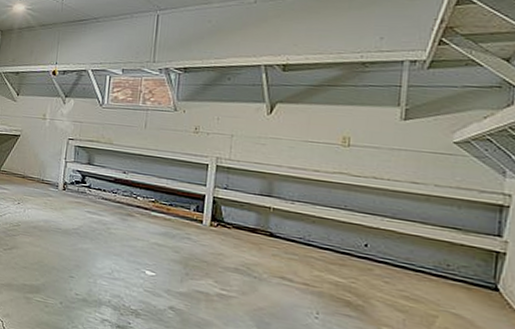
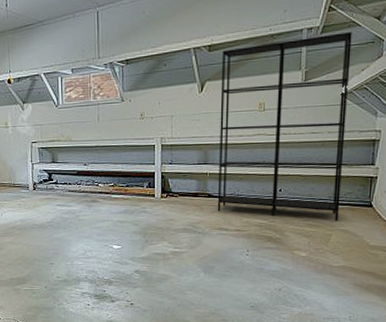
shelving unit: none [280,70,471,301] -> present [217,31,352,222]

